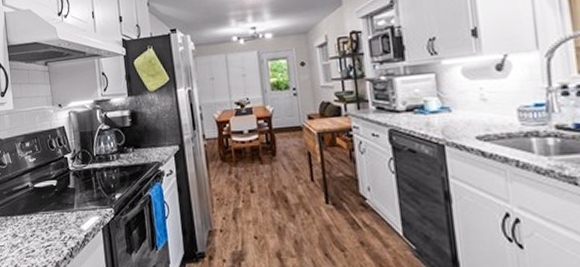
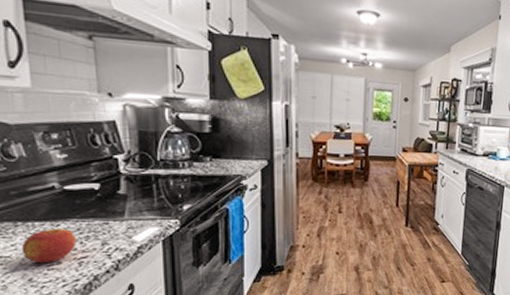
apple: none [11,221,44,252] -> present [22,229,77,264]

